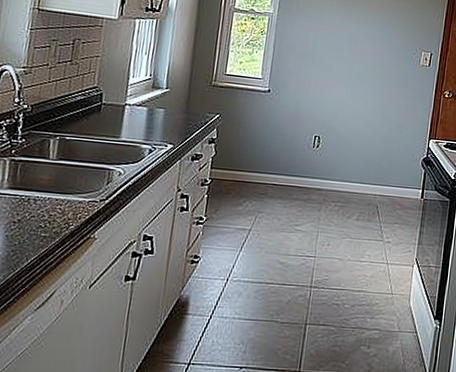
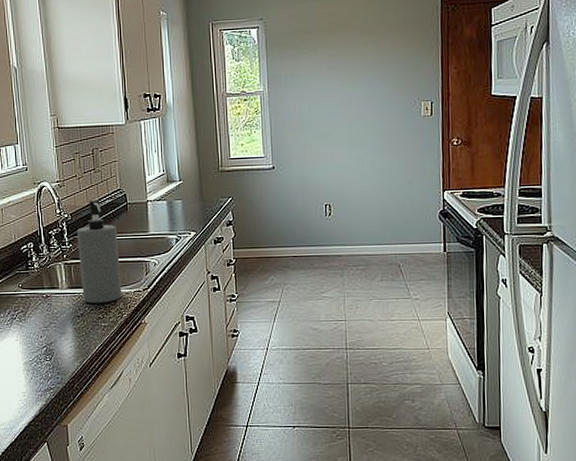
soap dispenser: none [24,93,83,211] -> present [76,200,122,303]

